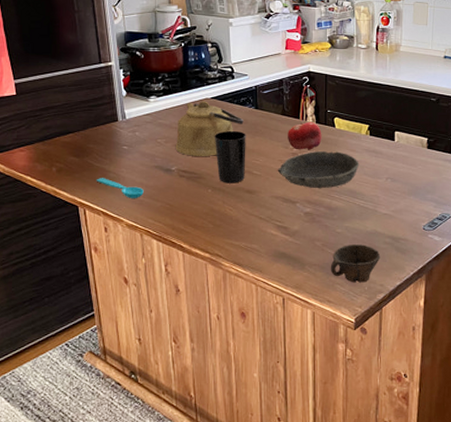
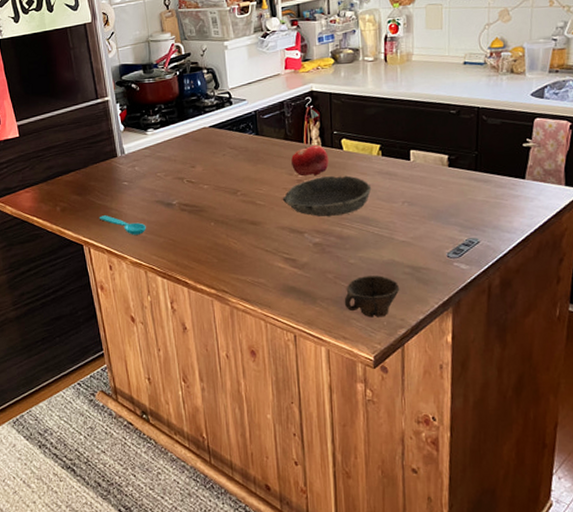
kettle: present [175,101,244,156] -> none [175,130,244,189]
cup: present [214,130,246,183] -> none [214,159,249,216]

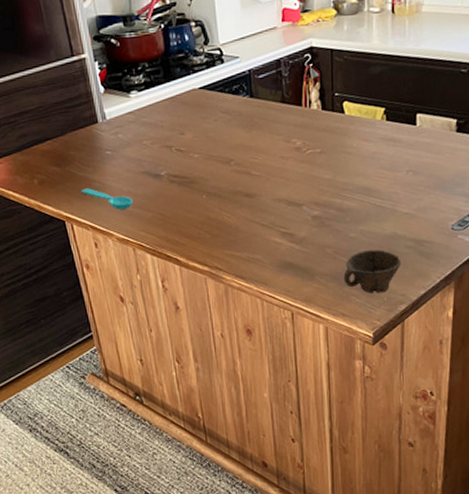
bowl: present [282,175,372,217] -> none [279,142,375,188]
fruit: present [291,144,329,176] -> none [289,108,329,143]

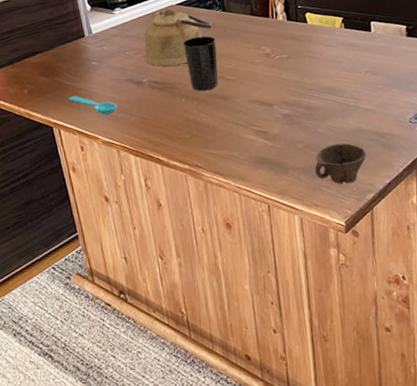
kettle: none [162,92,238,158] -> present [144,8,212,66]
cup: none [205,125,243,187] -> present [183,35,218,91]

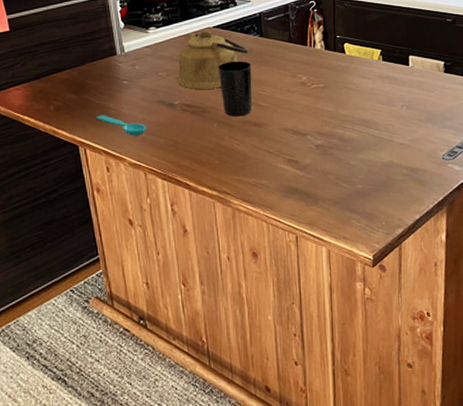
cup: present [314,143,367,184] -> none [345,177,398,218]

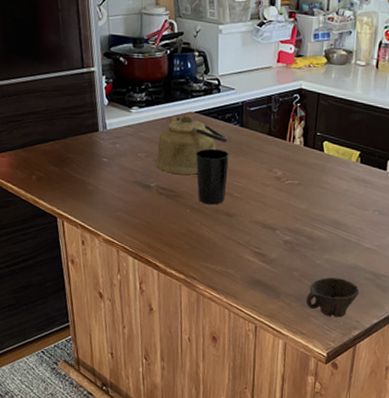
spoon: present [96,115,146,136] -> none [75,189,122,213]
cup: none [345,177,398,218] -> present [306,277,360,318]

